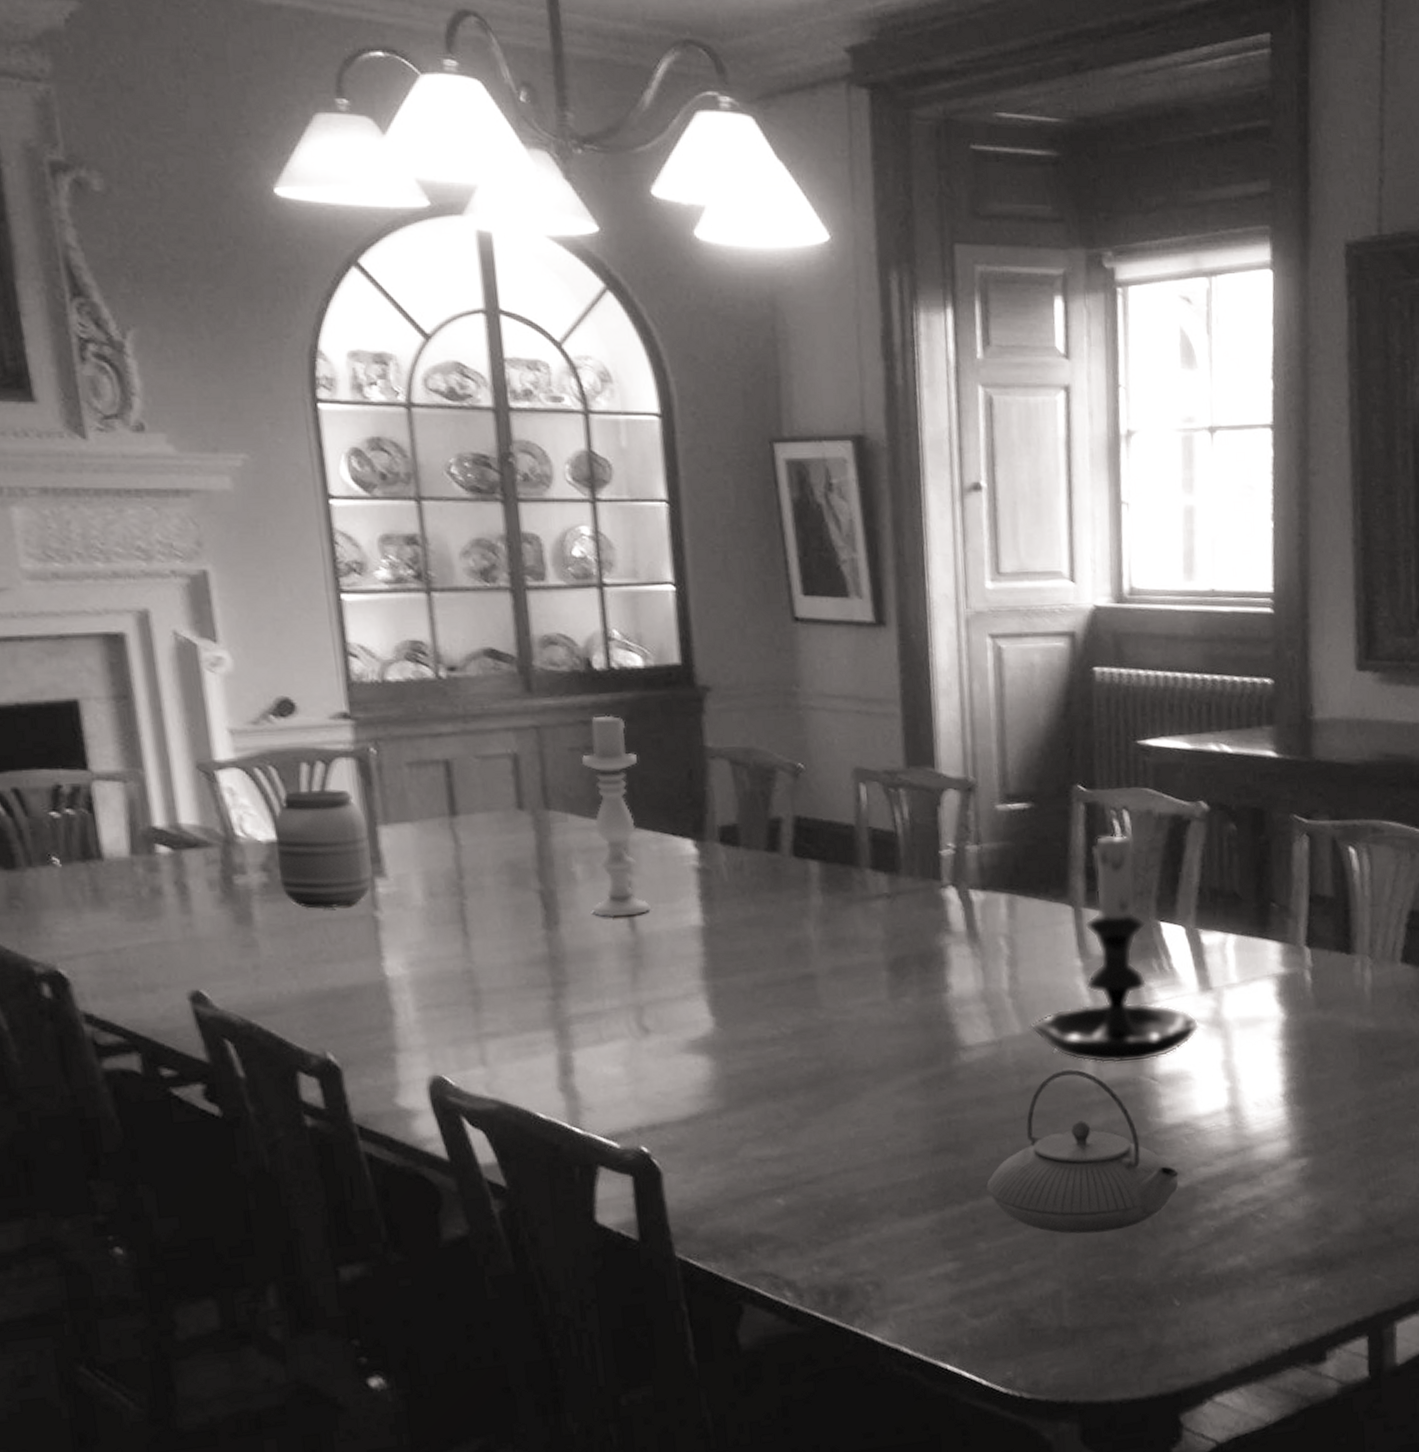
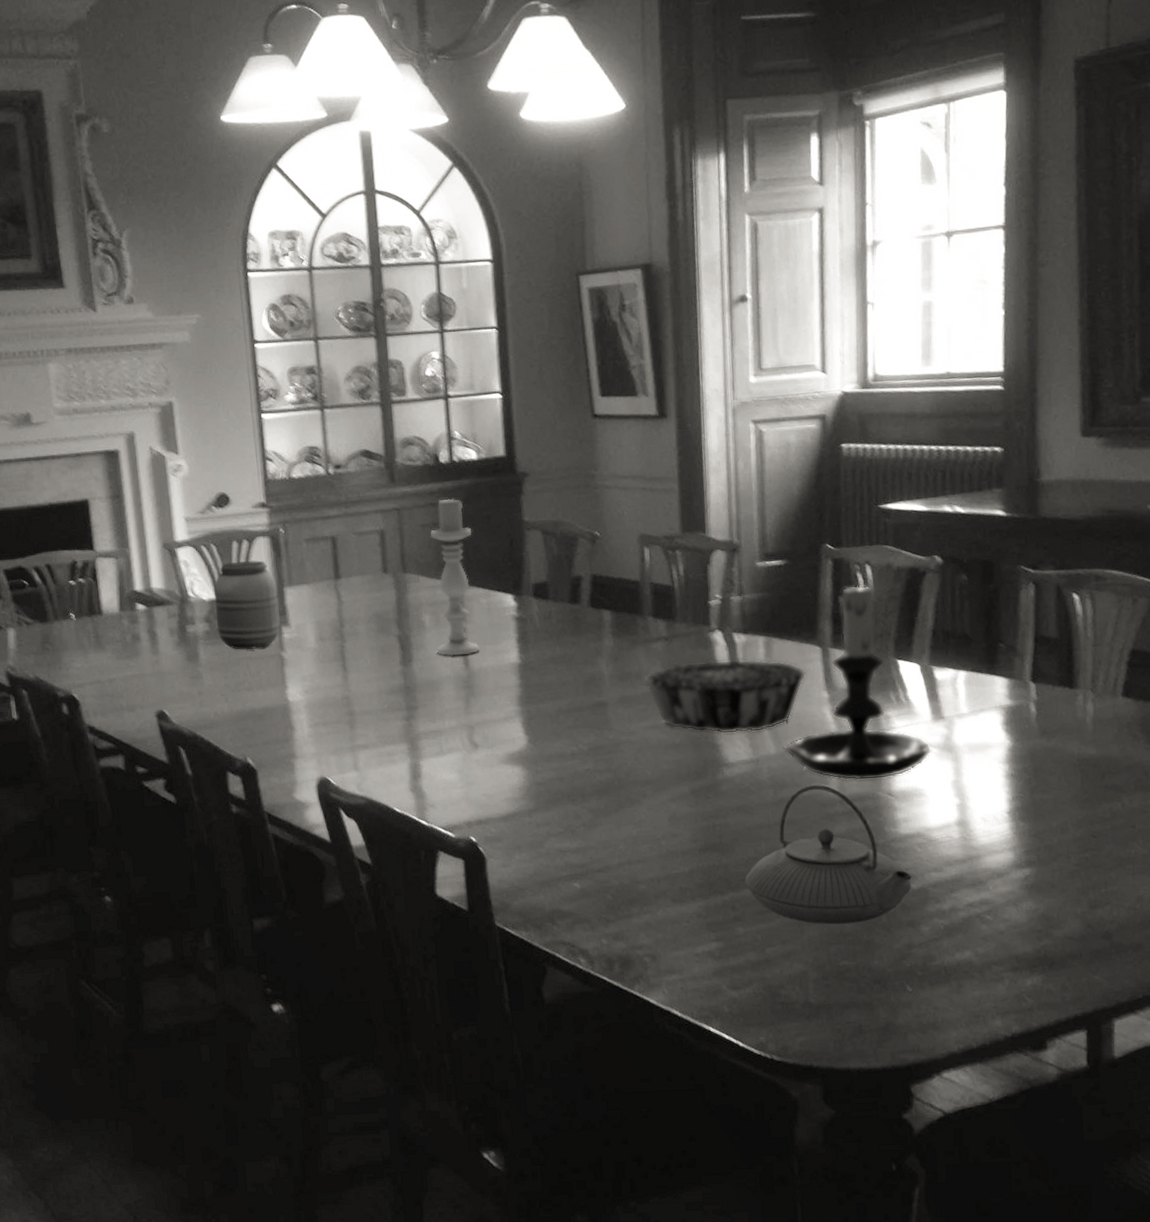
decorative bowl: none [861,921,1056,1012] -> present [644,659,806,735]

